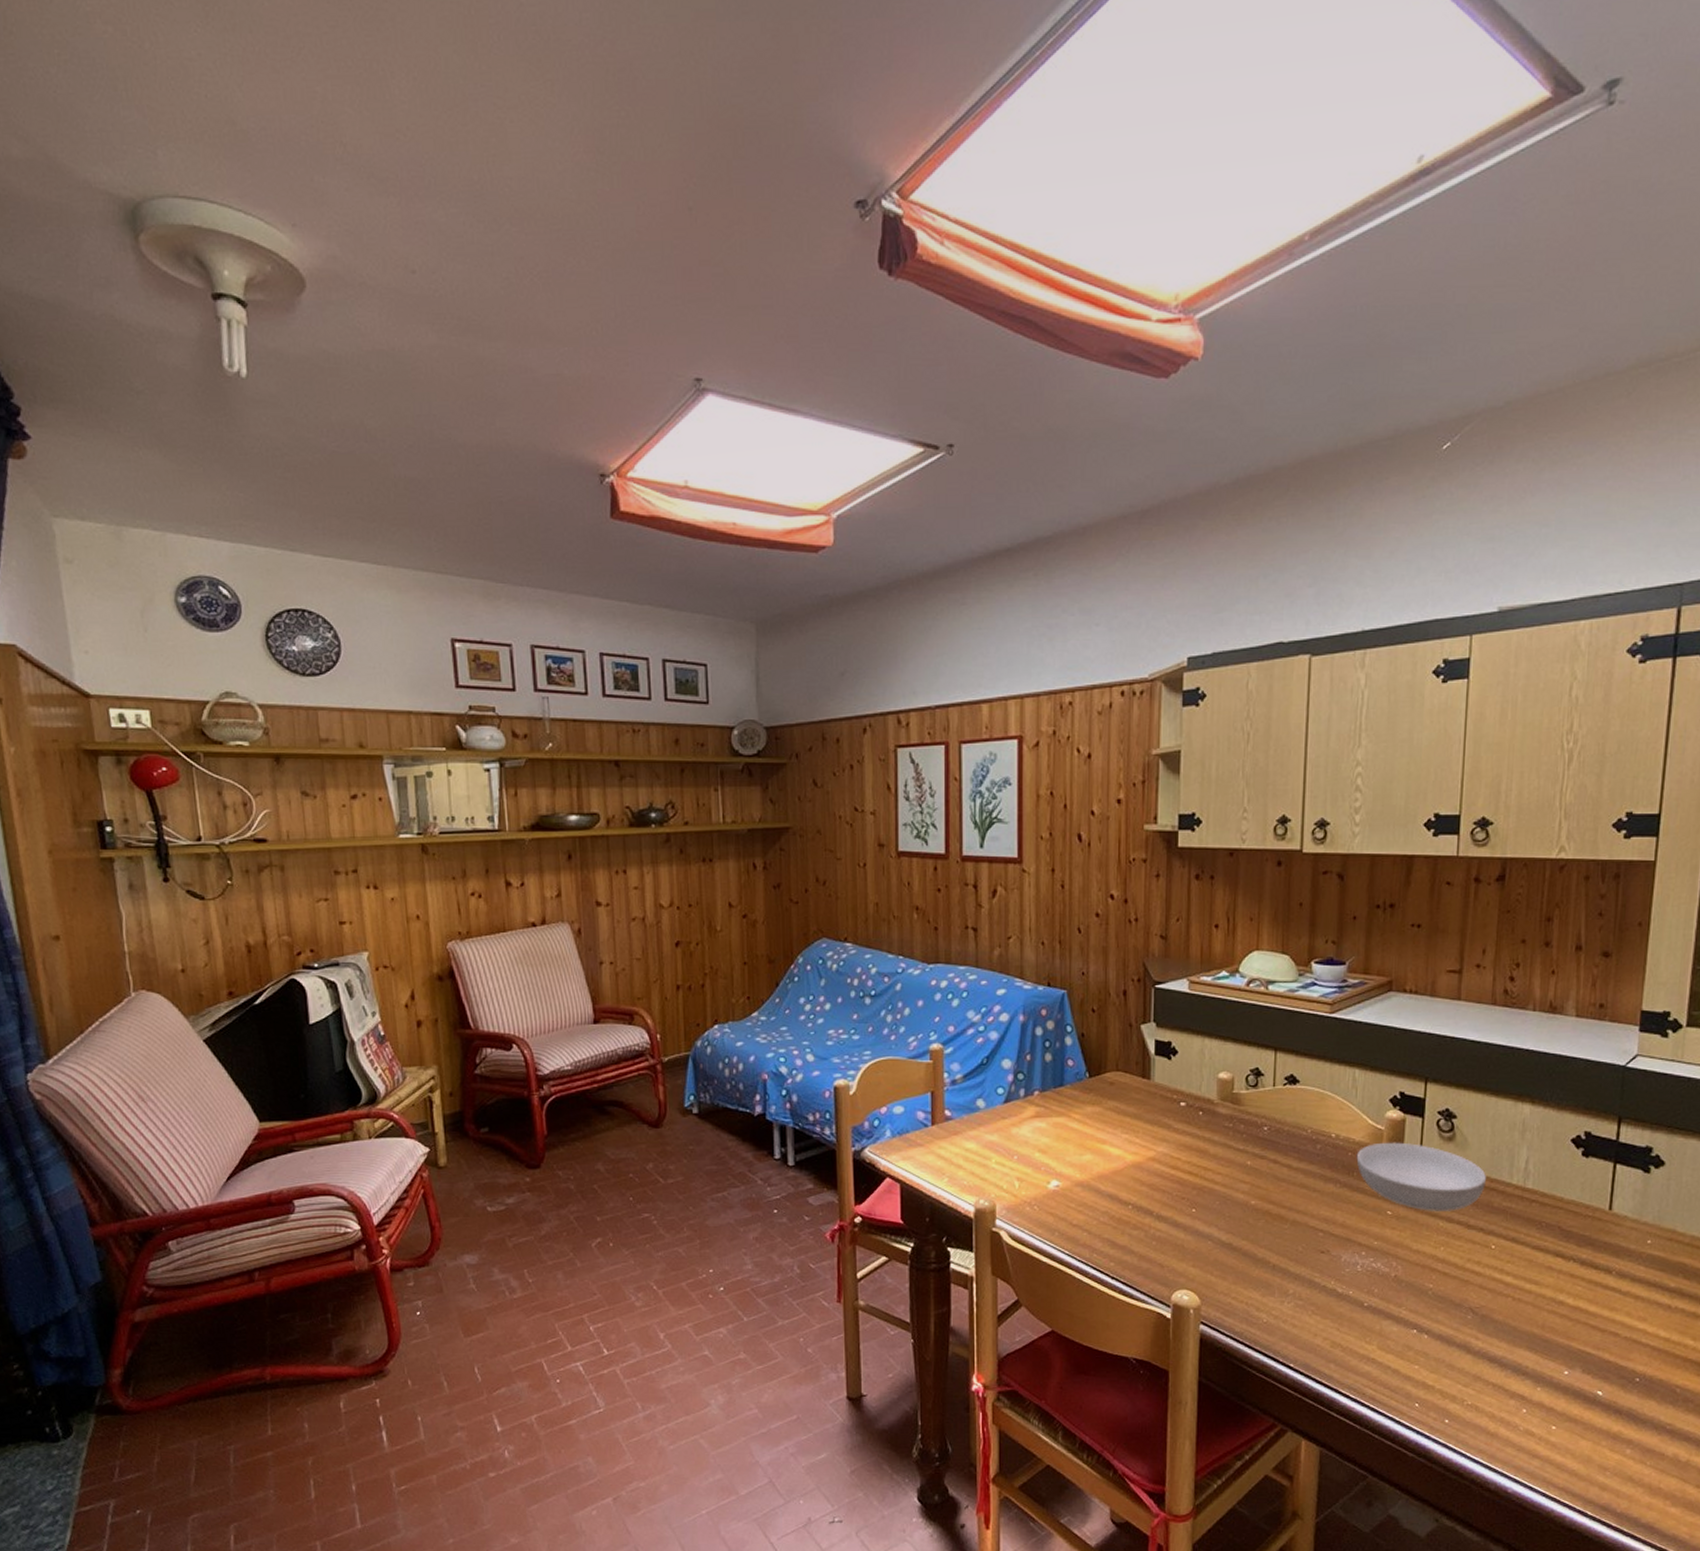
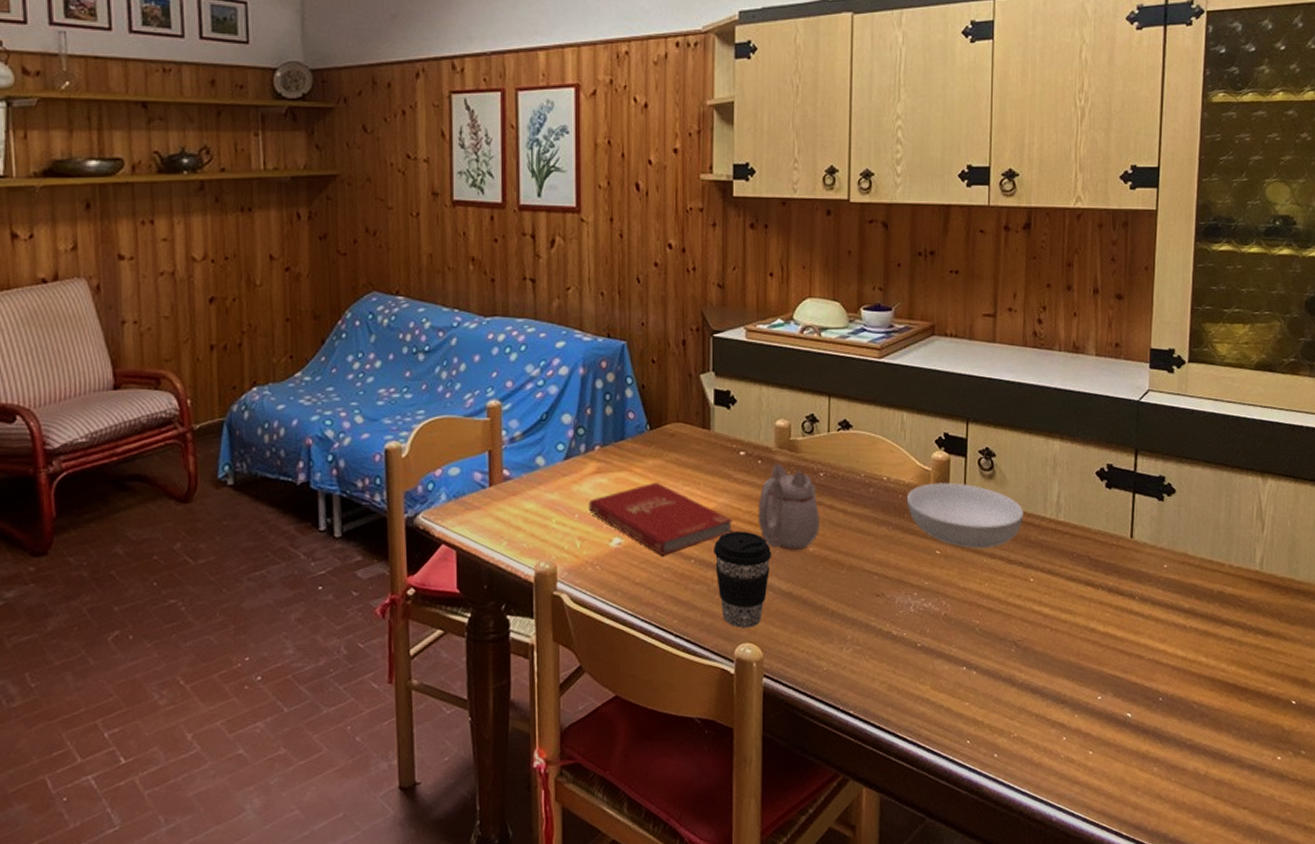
book: none [1027,1128,1172,1200] -> present [589,481,733,556]
coffee cup: none [1152,1180,1211,1275] -> present [714,531,771,628]
teapot: none [1197,1115,1262,1202] -> present [758,462,820,550]

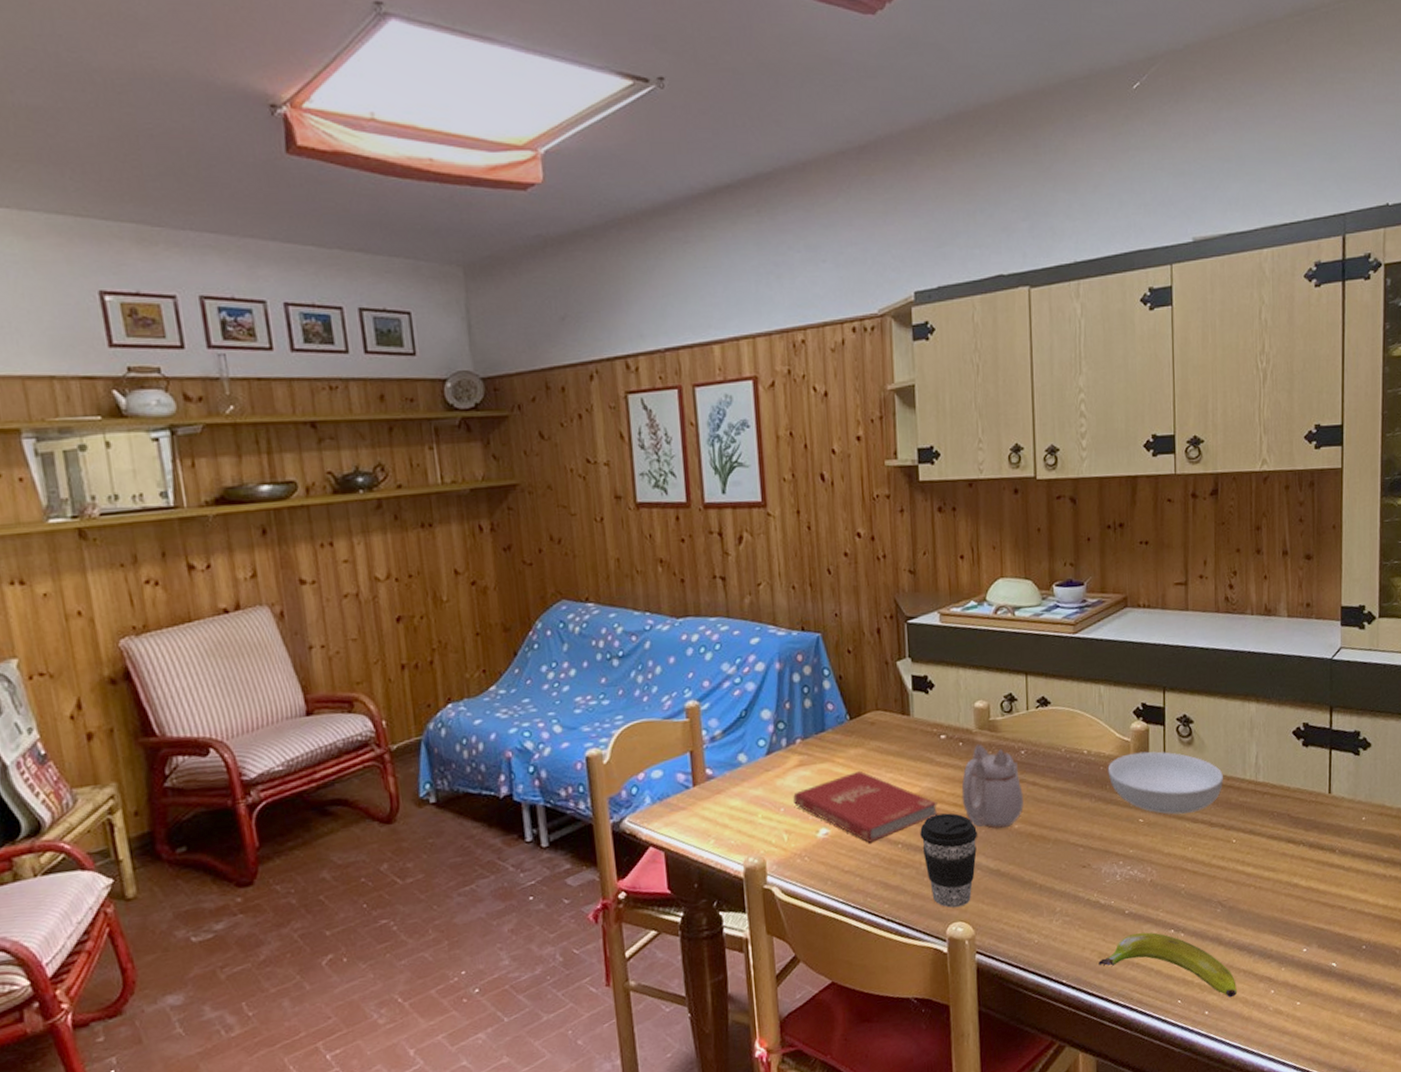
banana: none [887,667,1029,742] -> present [1098,932,1238,998]

